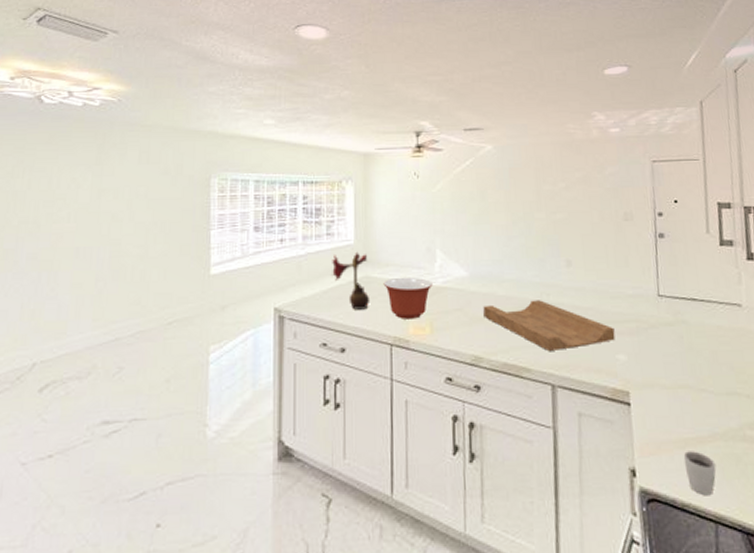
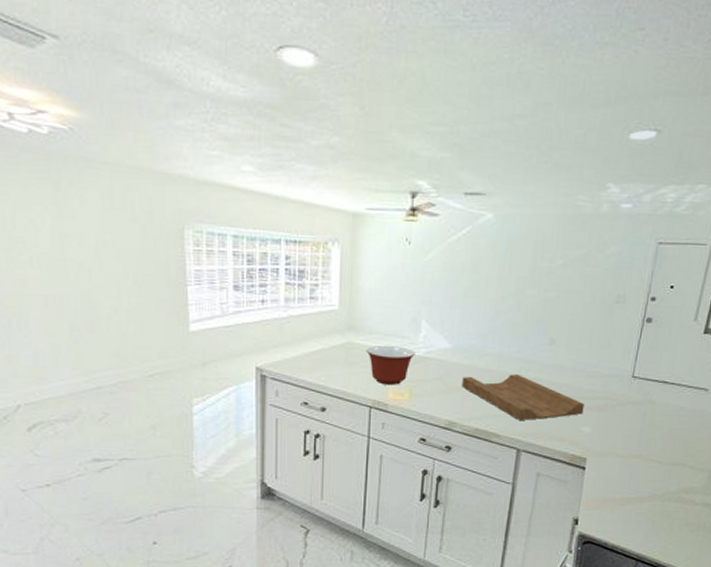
flower: present [331,251,370,310] -> none [313,317,352,374]
cup: present [683,451,717,496] -> none [621,507,649,541]

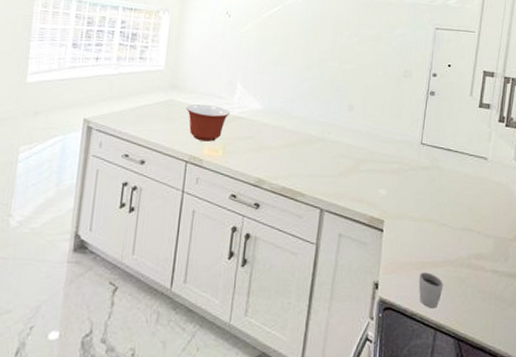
cutting board: present [462,374,584,420] -> none [271,136,380,181]
cup: none [621,507,649,541] -> present [418,272,444,309]

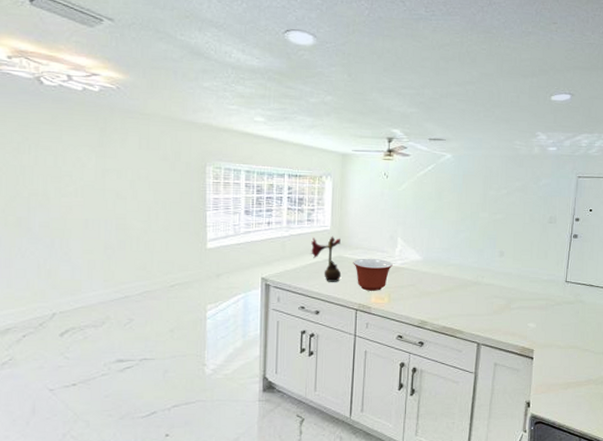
flower: none [139,76,174,129] -> present [310,236,342,282]
cup: present [418,272,444,309] -> none [565,391,587,420]

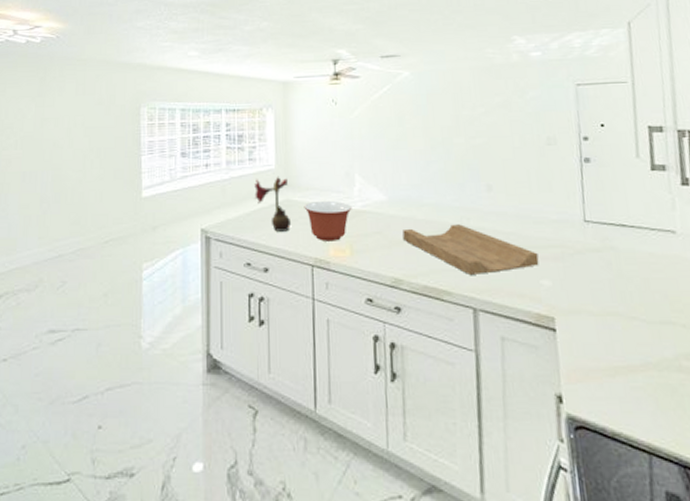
cutting board: none [431,281,529,319] -> present [402,224,539,275]

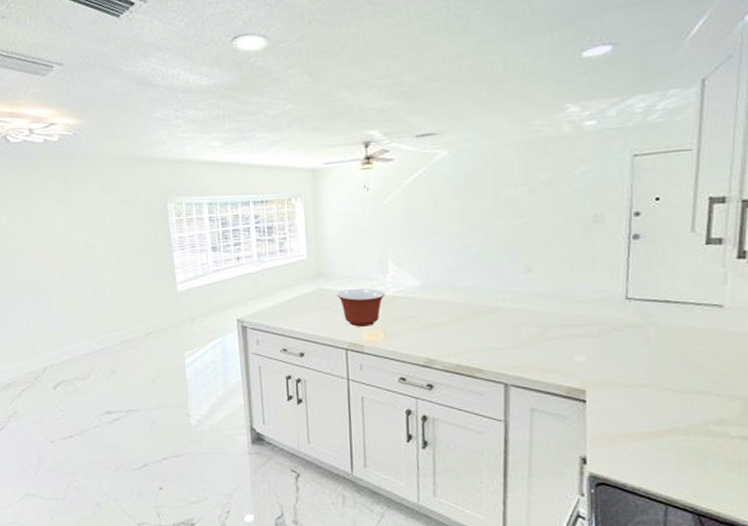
flower: present [253,176,292,232] -> none [286,266,325,319]
cutting board: present [402,224,539,275] -> none [436,306,574,353]

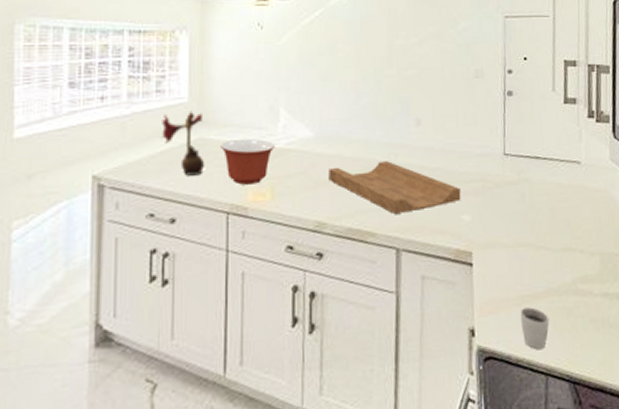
flower: none [286,266,325,319] -> present [160,110,205,176]
cutting board: none [436,306,574,353] -> present [329,161,461,214]
cup: none [638,443,673,482] -> present [520,307,550,350]

